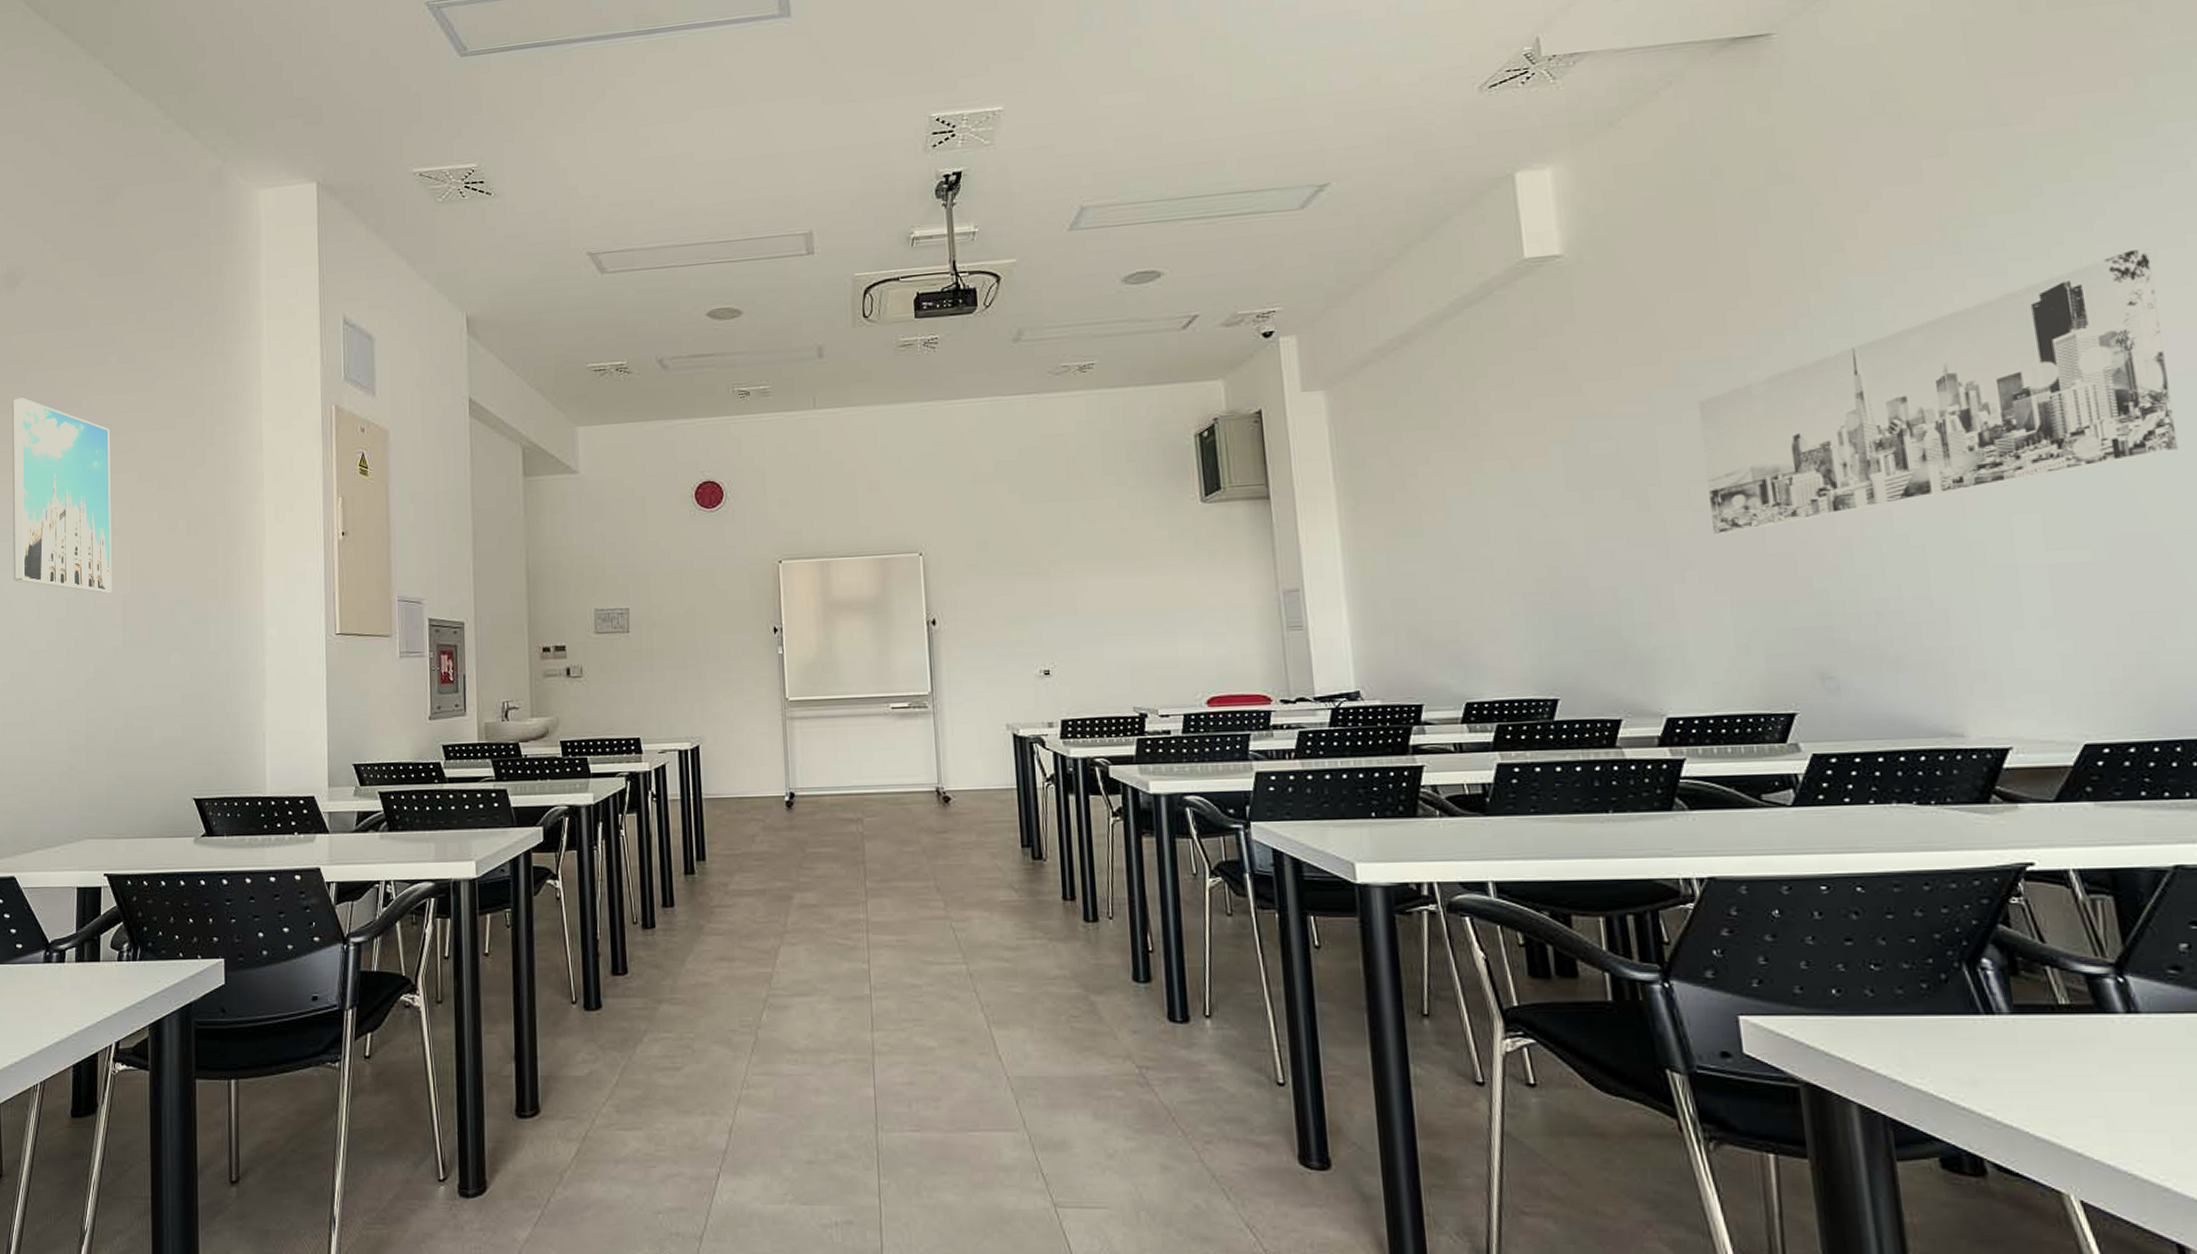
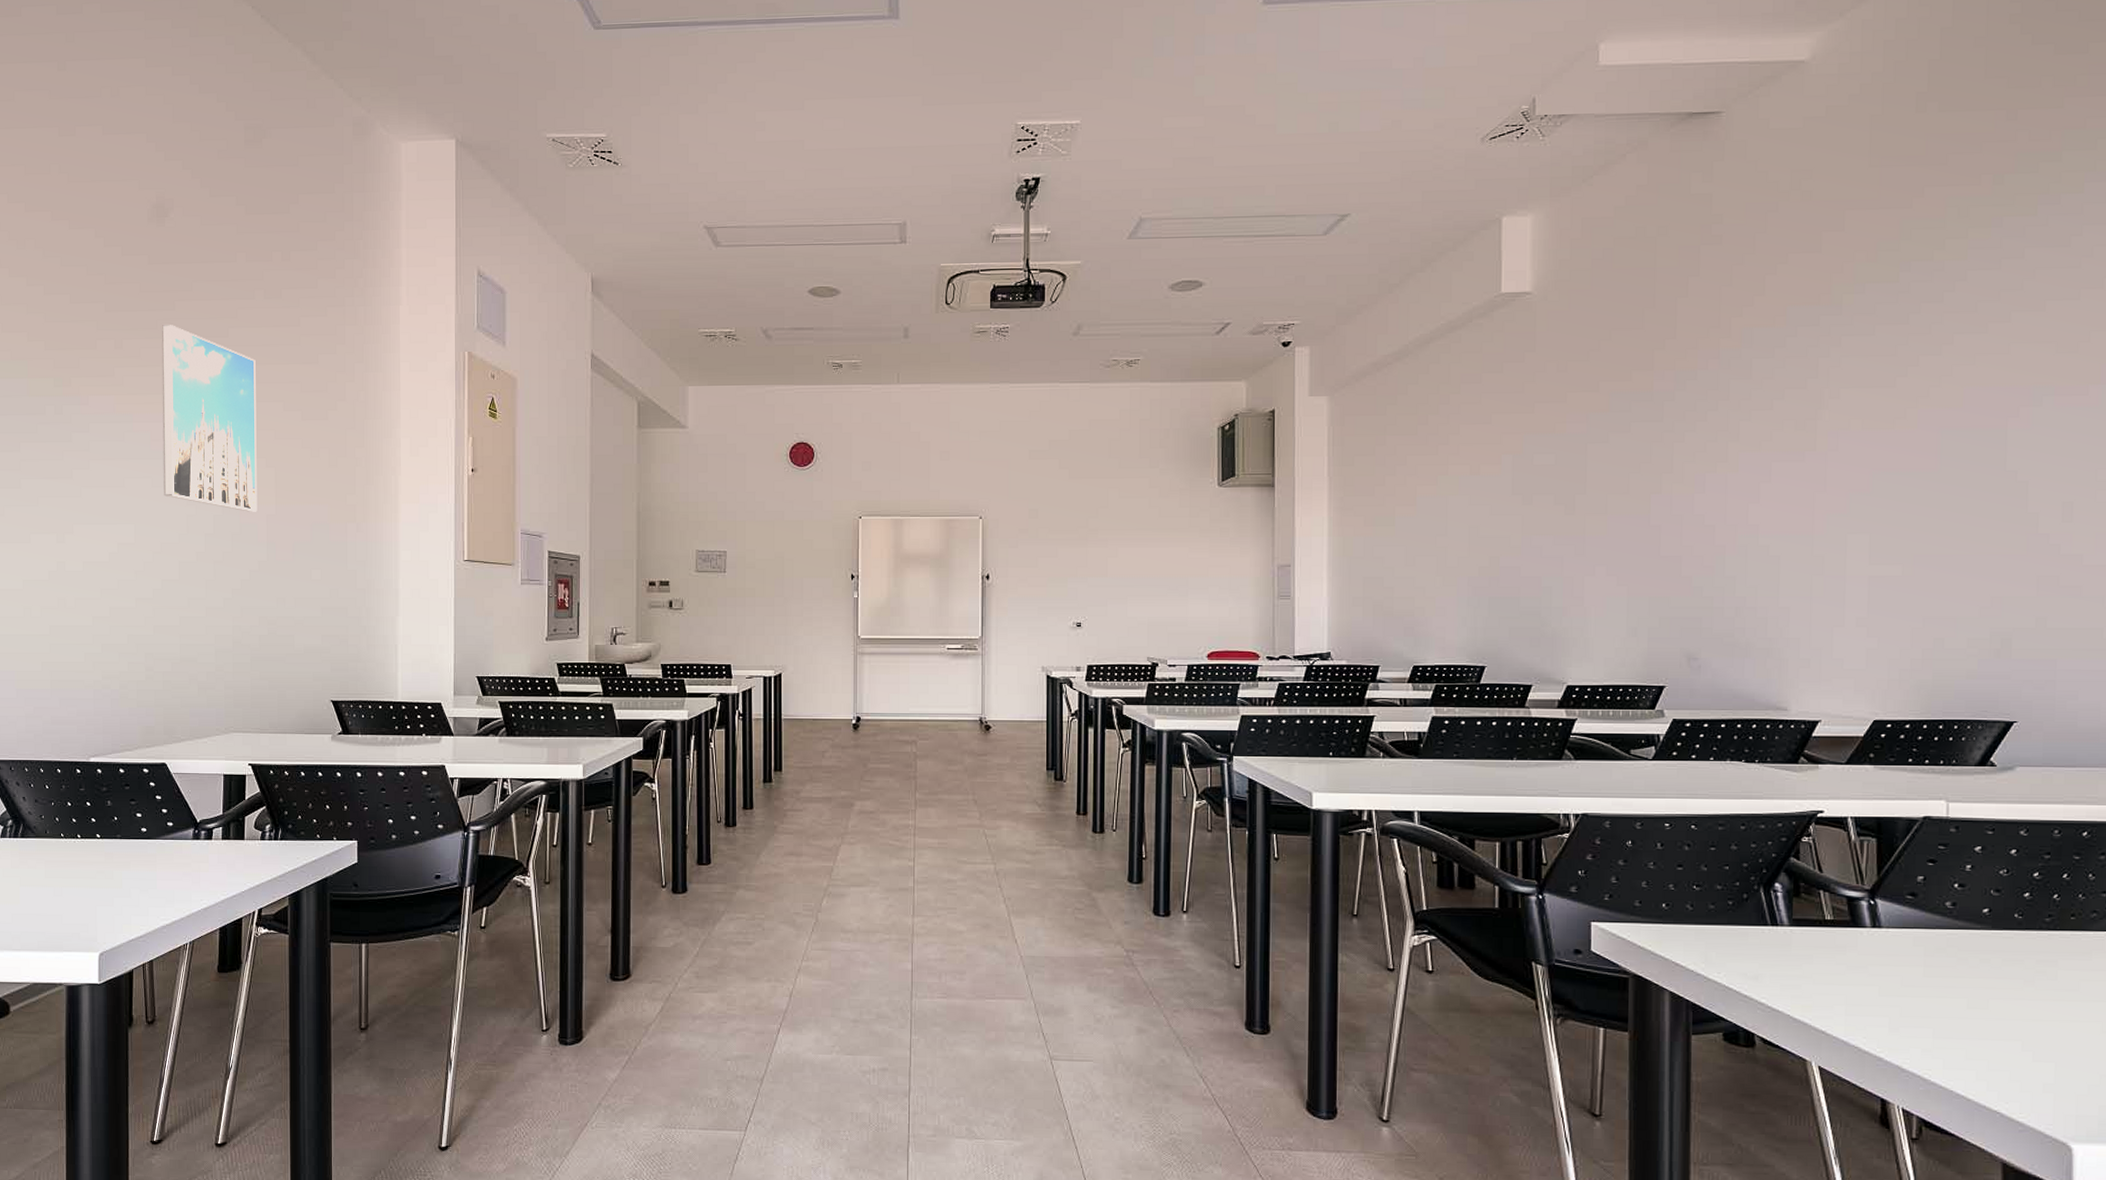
wall art: present [1697,249,2179,535] -> none [1622,322,1983,538]

